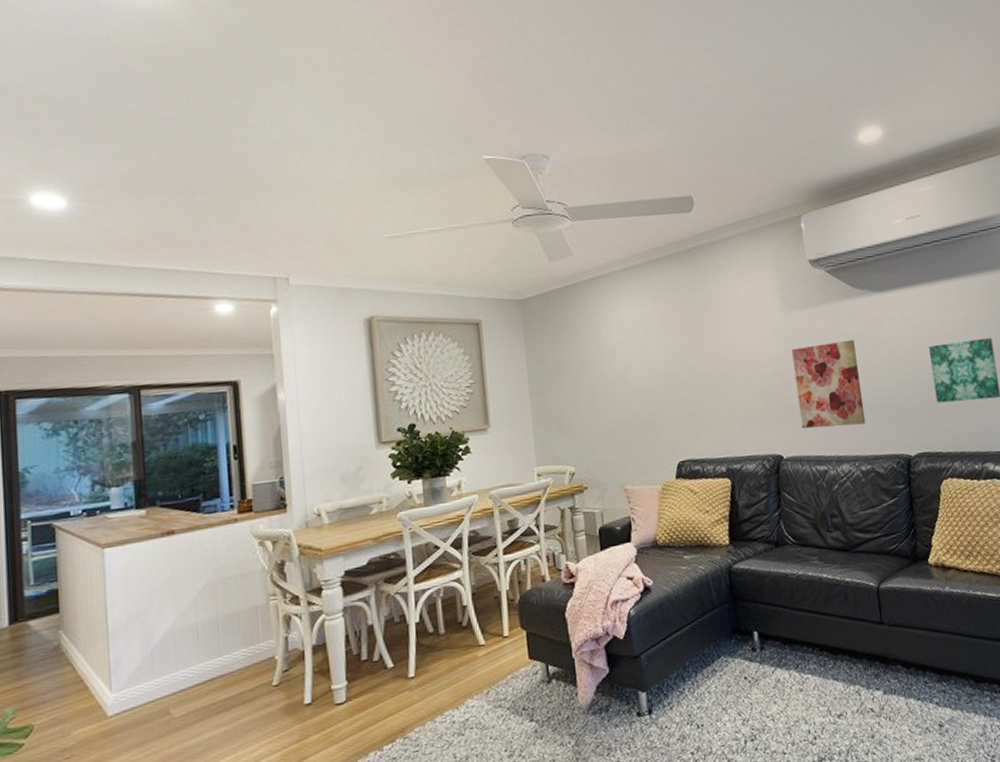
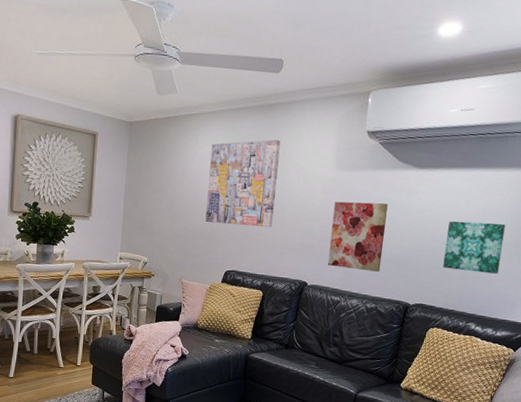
wall art: none [627,289,723,406] -> present [205,139,281,227]

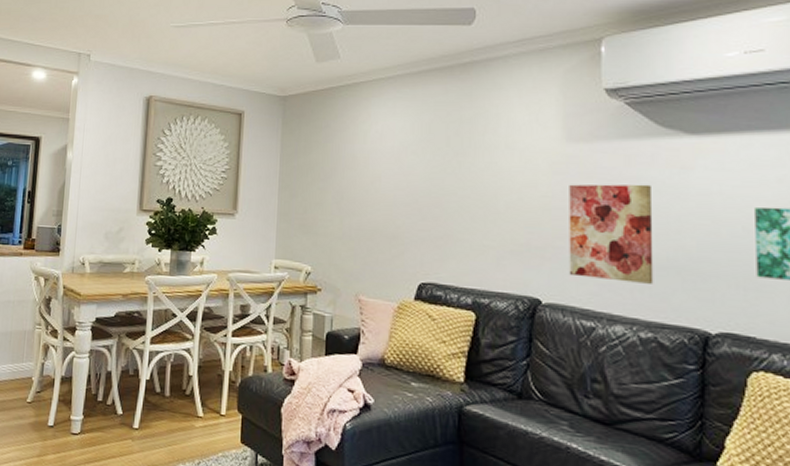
wall art: present [205,139,281,227] -> none [386,107,482,222]

